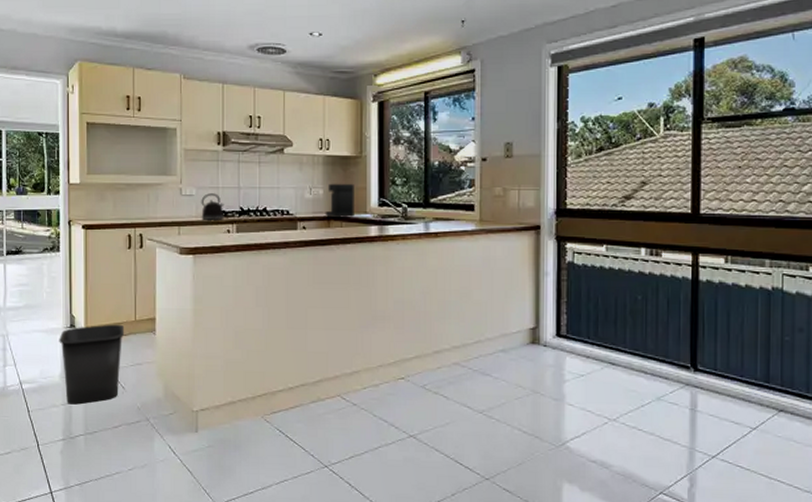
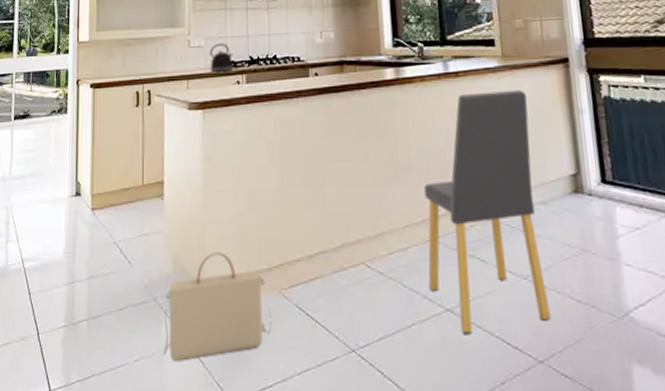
waste bin: present [59,324,125,405] -> none [64,190,132,284]
shopping bag: none [155,381,253,471] -> present [164,252,271,361]
coffee maker: present [325,183,354,218] -> none [337,24,368,62]
dining chair: none [396,251,499,455] -> present [425,89,551,334]

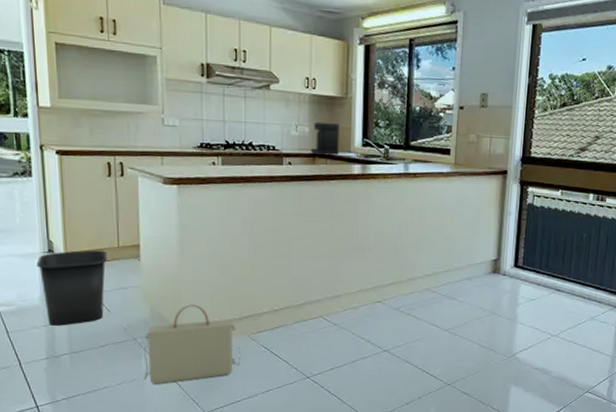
waste bin: none [64,190,132,284] -> present [36,250,108,326]
kettle: present [209,43,234,72] -> none [184,125,209,152]
coffee maker: none [337,24,368,62] -> present [310,121,340,156]
dining chair: present [425,89,551,334] -> none [372,192,470,366]

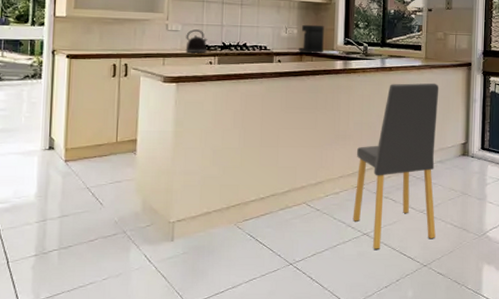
waste bin: present [36,250,108,326] -> none [36,145,106,222]
shopping bag: present [144,304,240,384] -> none [130,195,226,278]
kettle: none [184,125,209,152] -> present [184,29,208,53]
dining chair: none [372,192,470,366] -> present [352,83,439,249]

